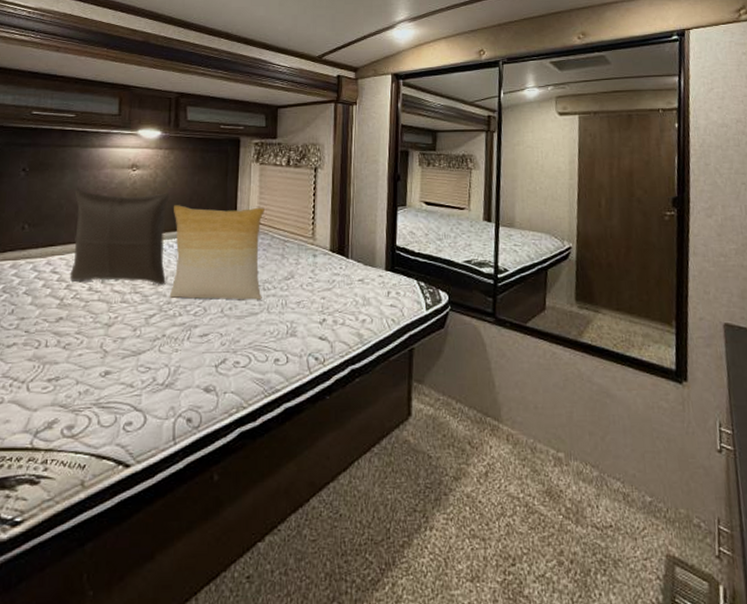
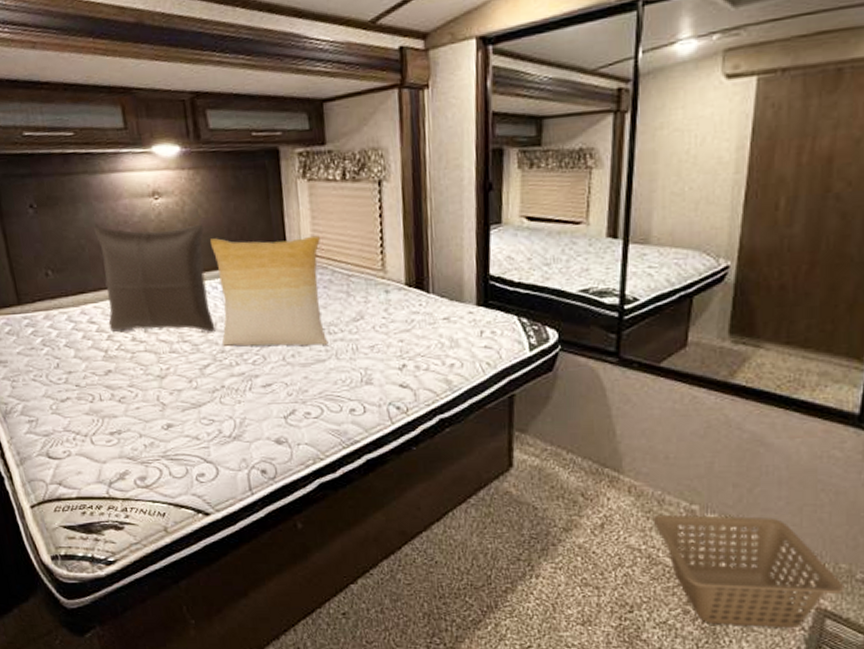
laundry basket: none [527,462,687,578] -> present [652,514,845,629]

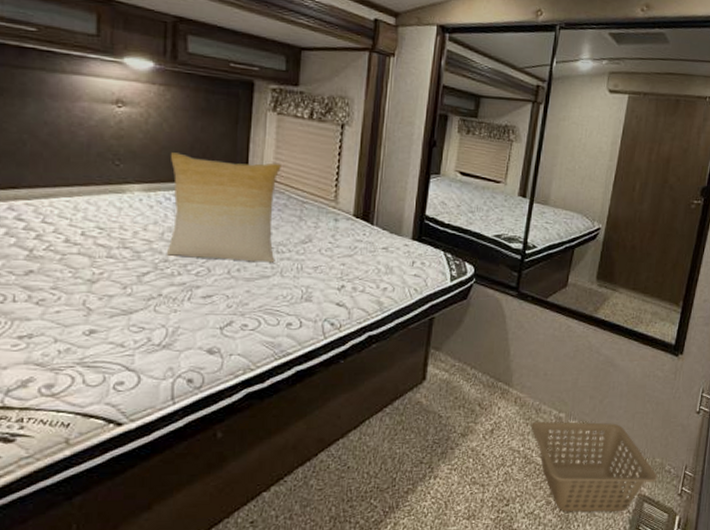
pillow: present [93,224,216,332] -> none [39,123,166,241]

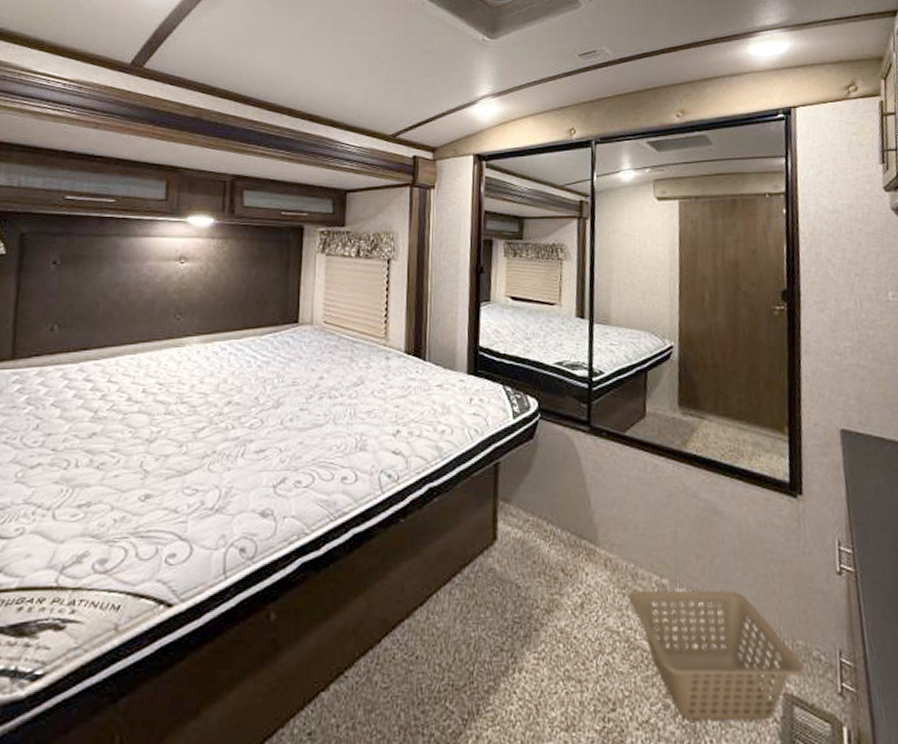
pillow: present [166,152,281,263] -> none [221,302,331,410]

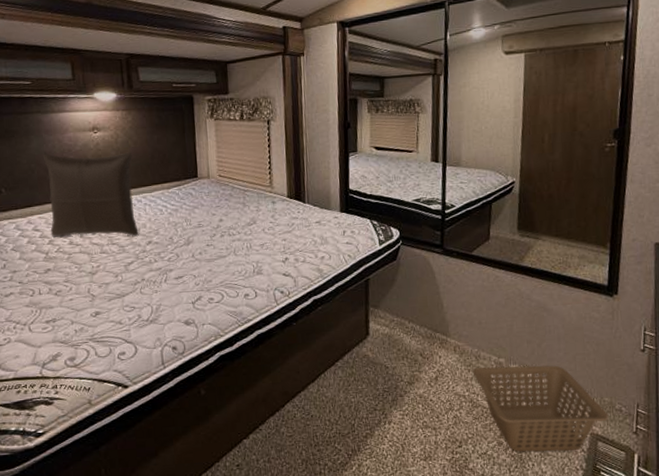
pillow: none [105,285,223,393] -> present [42,152,139,237]

